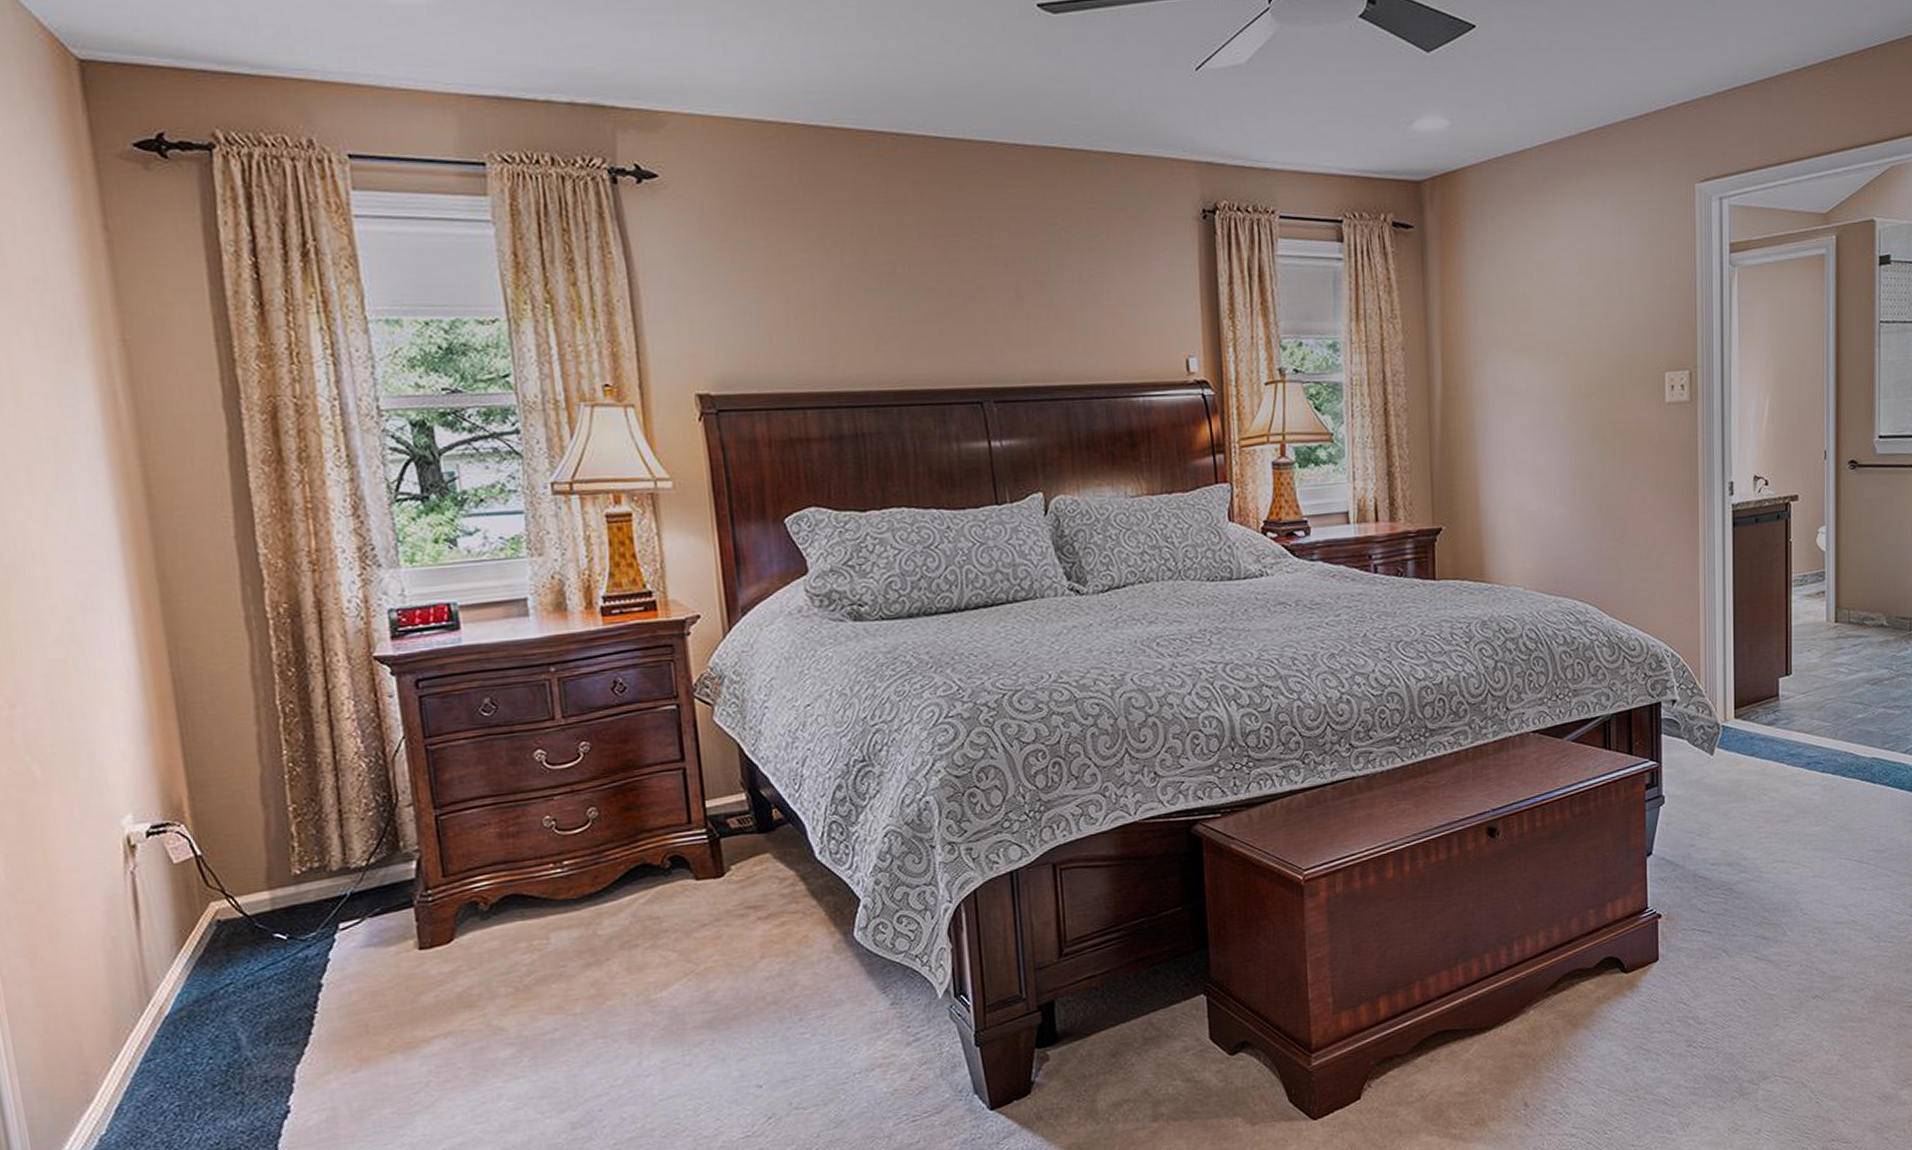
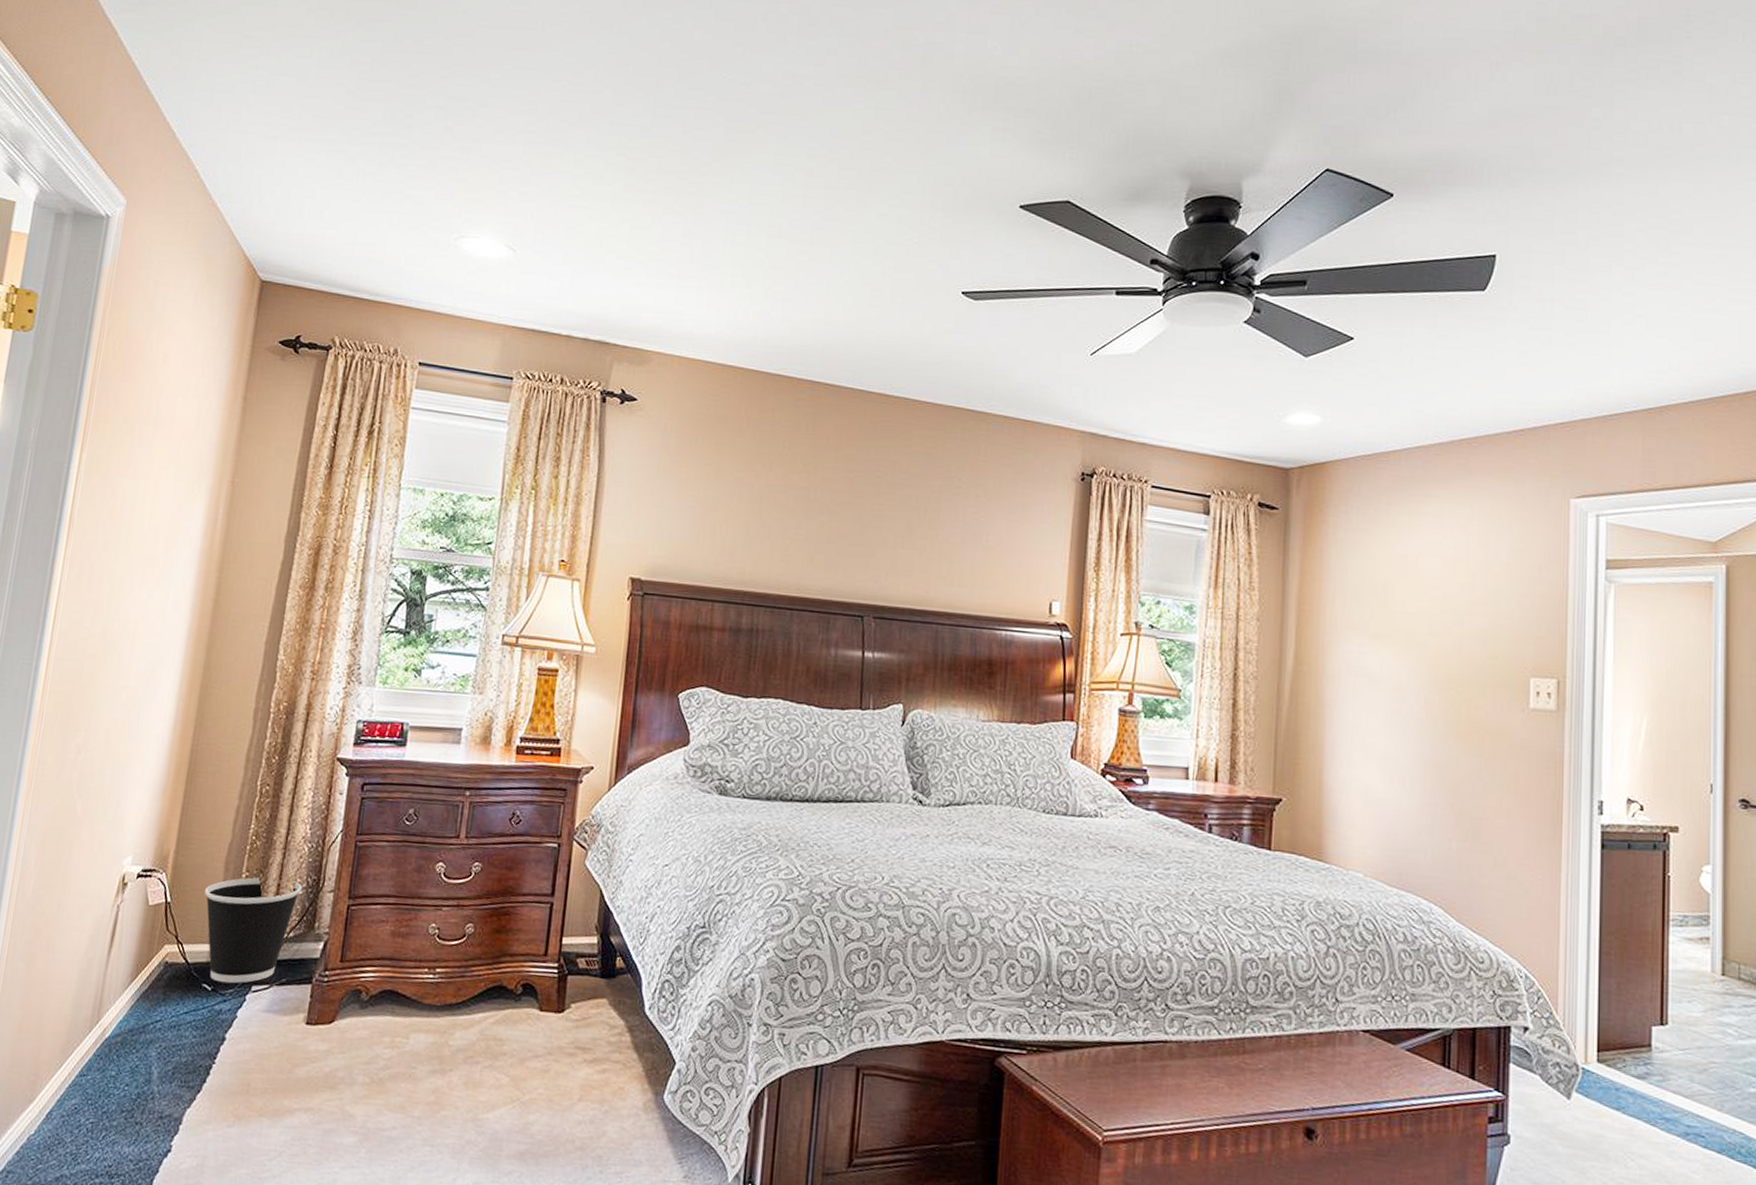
wastebasket: none [243,802,371,929] -> present [204,877,302,984]

